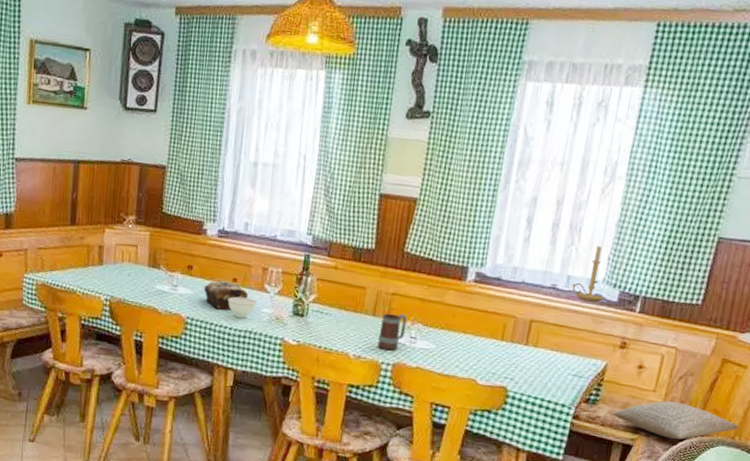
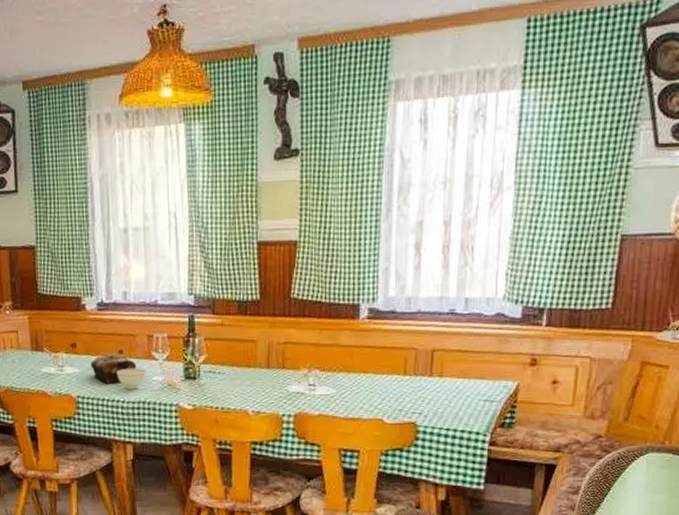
beer mug: present [377,313,408,351] -> none [276,363,303,402]
candle holder: present [572,240,604,303] -> none [471,257,507,322]
pillow: present [613,400,739,440] -> none [531,413,668,452]

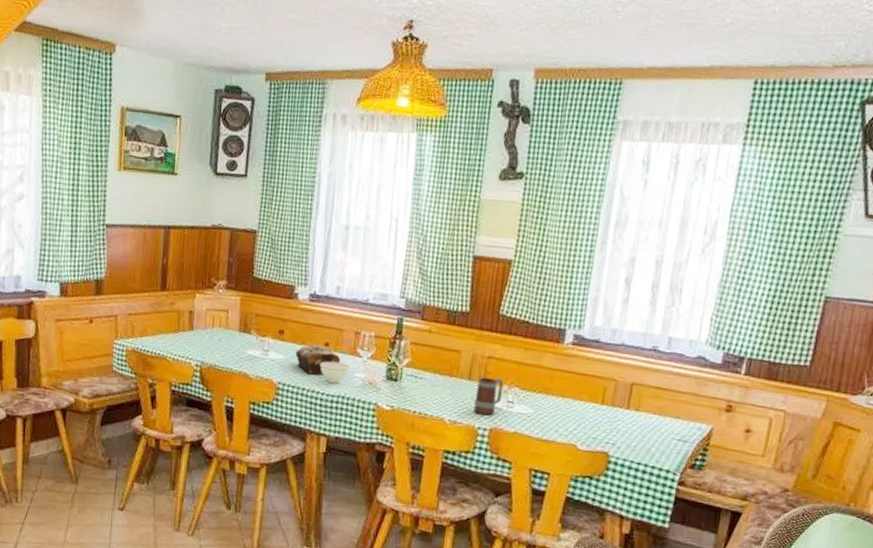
beer mug: none [276,363,303,402] -> present [473,377,504,416]

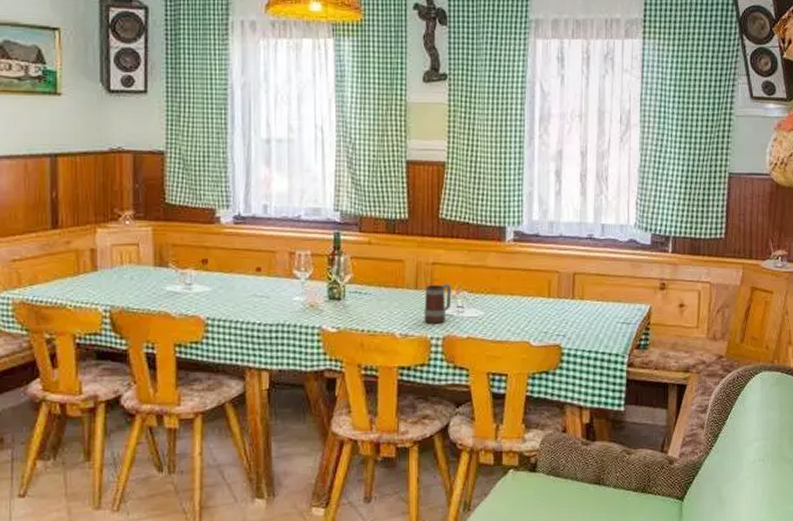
bread loaf: present [295,345,341,375] -> none [223,272,276,305]
bowl: present [319,361,350,384] -> none [253,287,287,311]

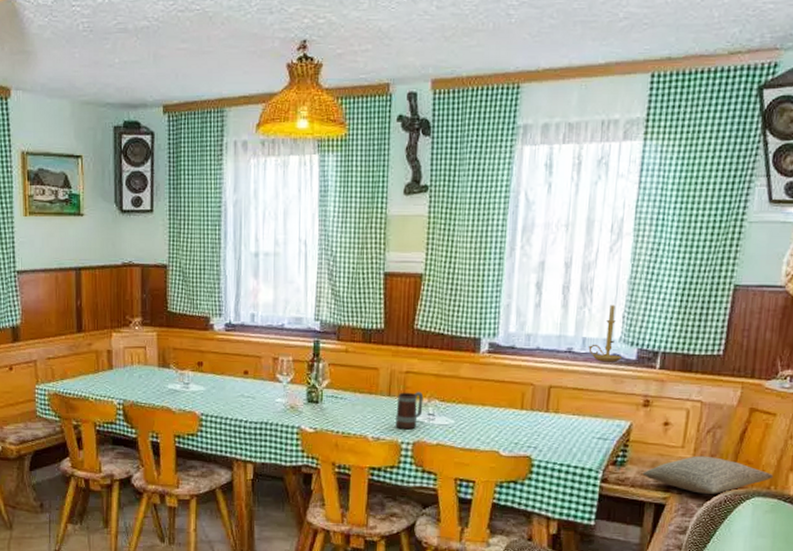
candle holder: none [607,187,639,248] -> present [588,299,623,362]
pillow: none [664,334,776,372] -> present [642,455,774,494]

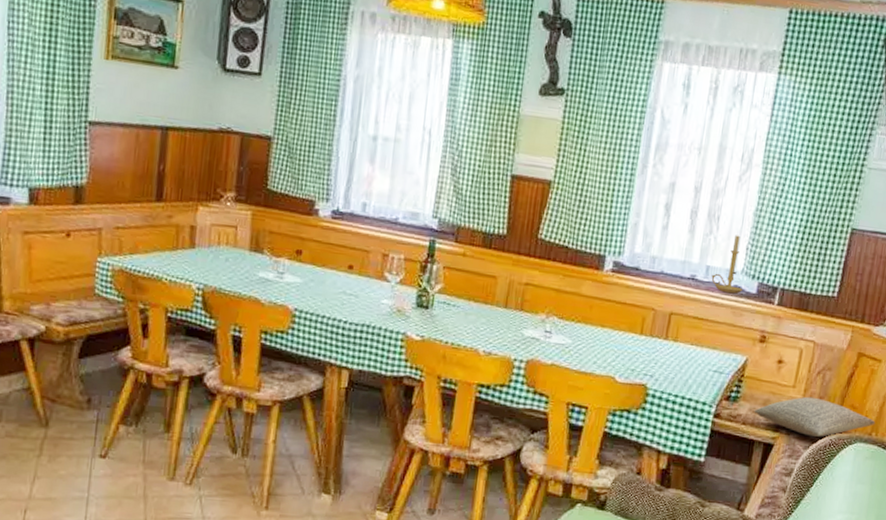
beer mug: present [395,392,424,430] -> none [509,305,542,347]

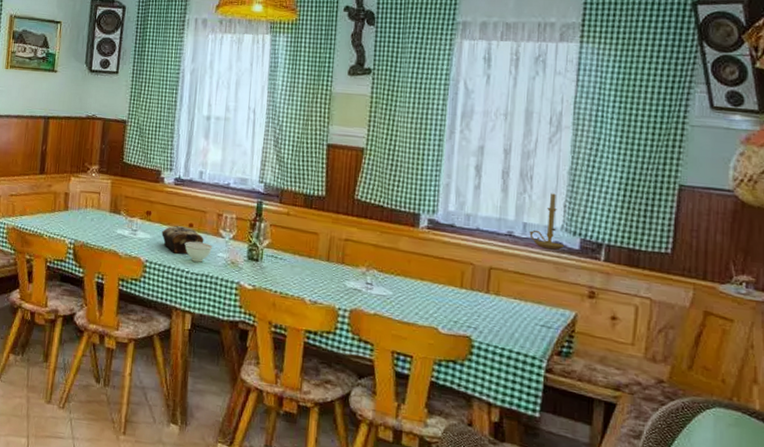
bread loaf: none [314,268,366,302] -> present [161,226,204,255]
bowl: none [342,286,377,311] -> present [184,241,213,263]
pillow: present [754,396,876,437] -> none [590,355,736,399]

